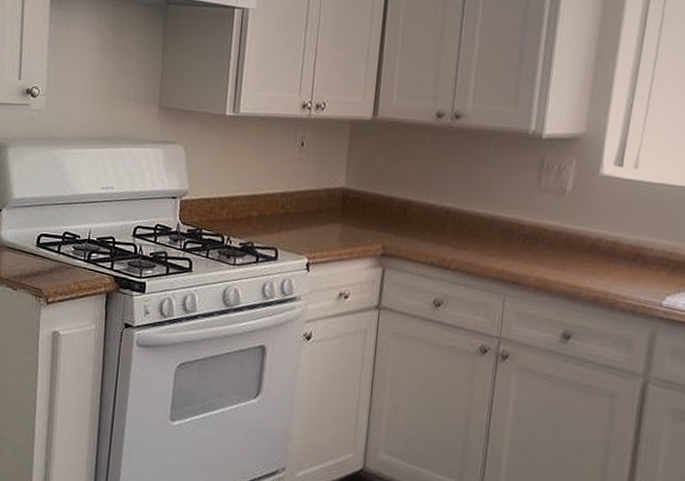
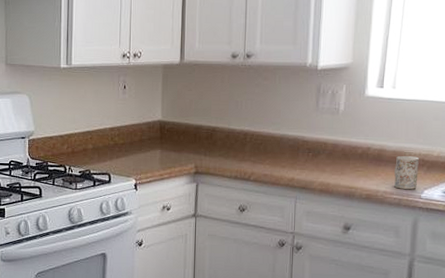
mug: none [629,252,663,294] -> present [394,156,420,189]

